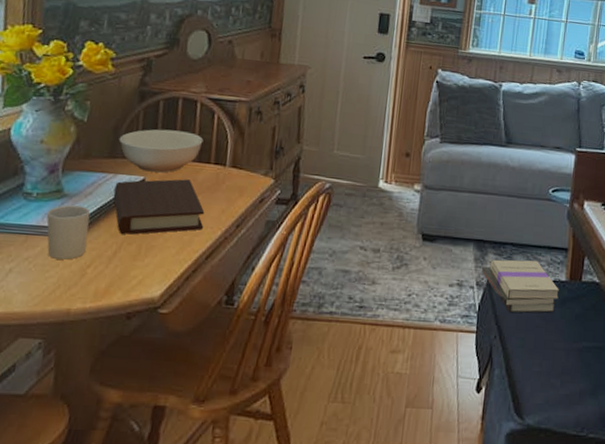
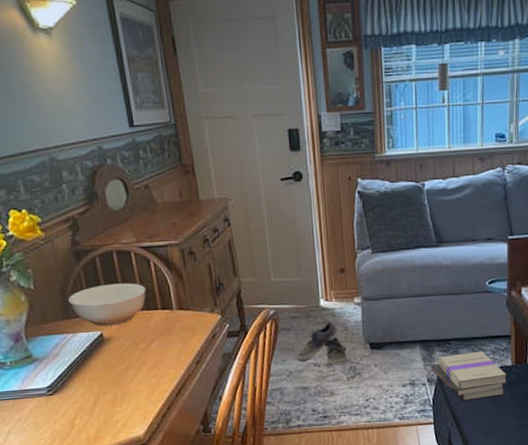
mug: present [46,205,91,260] -> none [24,367,68,417]
book: present [113,179,205,235] -> none [77,327,167,386]
shoe: none [343,205,398,252] -> present [296,322,347,365]

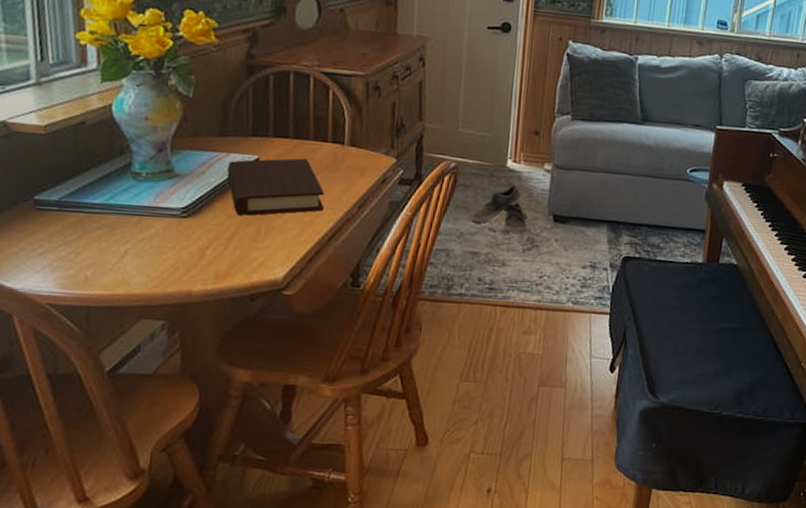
bowl: present [68,283,146,326] -> none [228,105,319,152]
book: none [77,327,167,386] -> present [227,158,325,216]
books: present [431,350,507,402] -> none [615,241,696,295]

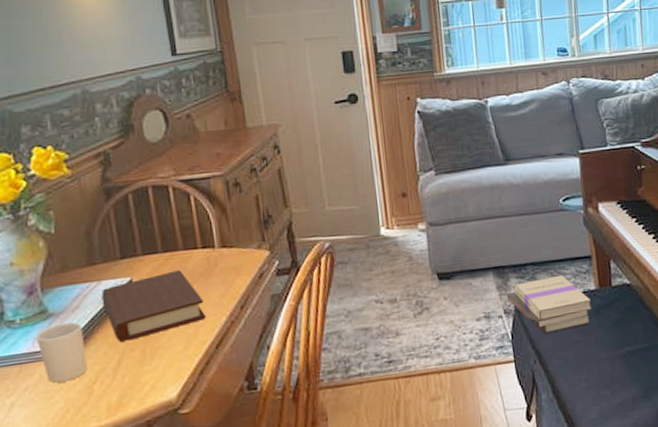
mug: none [158,185,205,241] -> present [35,321,87,383]
shoe: present [471,185,528,233] -> none [355,252,413,301]
books: none [615,241,696,295] -> present [507,274,592,334]

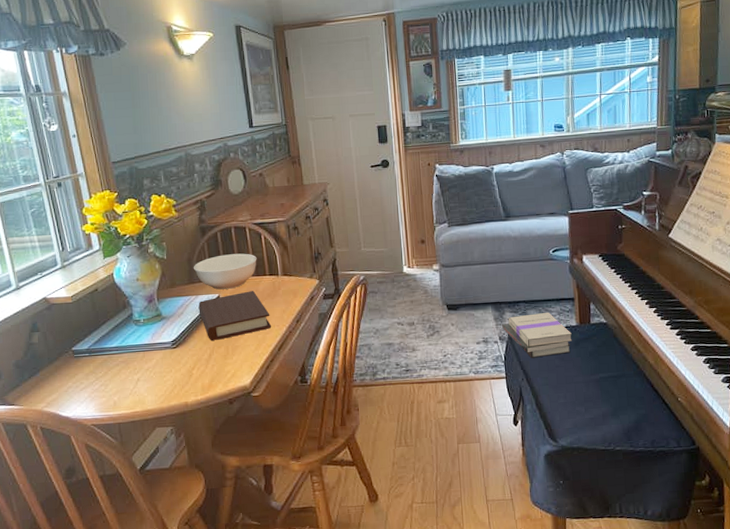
mug: present [35,321,87,383] -> none [154,324,188,367]
bowl: none [93,220,185,272] -> present [193,253,257,290]

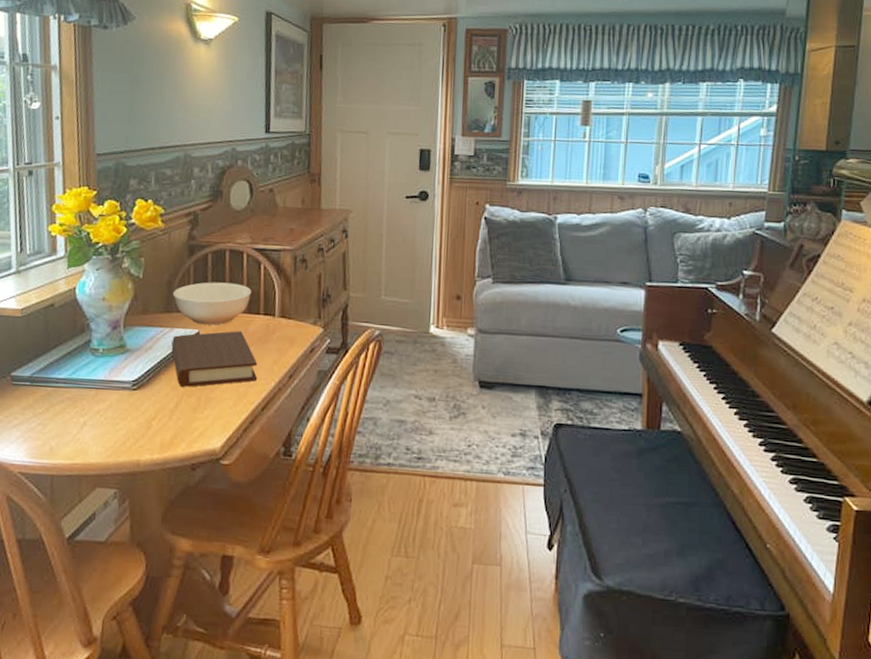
books: present [502,312,572,358] -> none [546,407,635,465]

